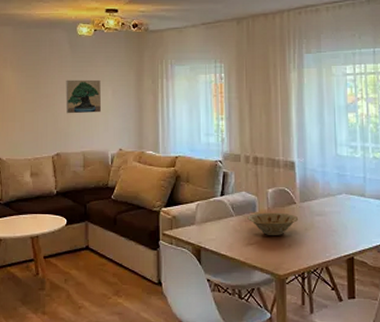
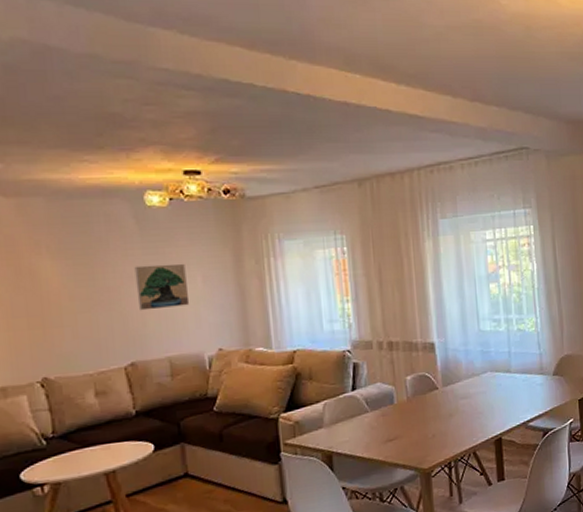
bowl: present [247,212,299,235] -> none [384,400,442,428]

